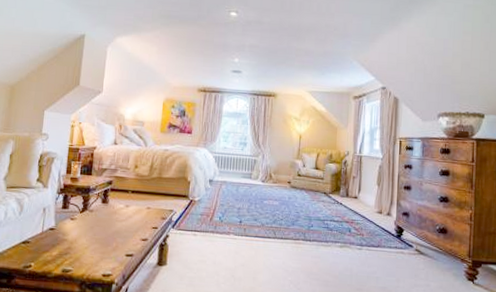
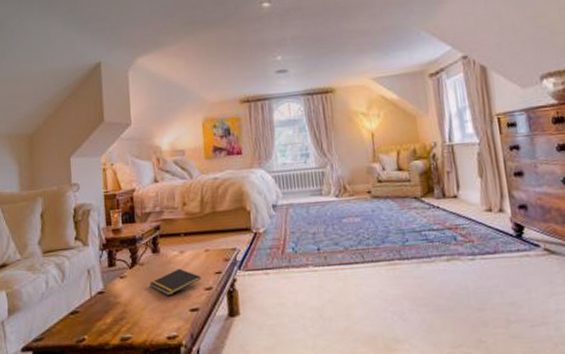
notepad: none [95,219,140,241] -> present [149,268,201,296]

